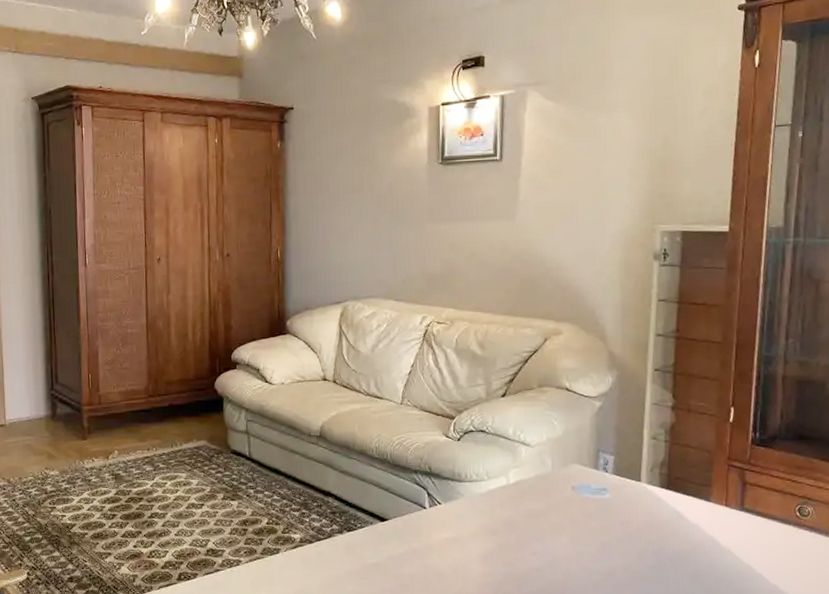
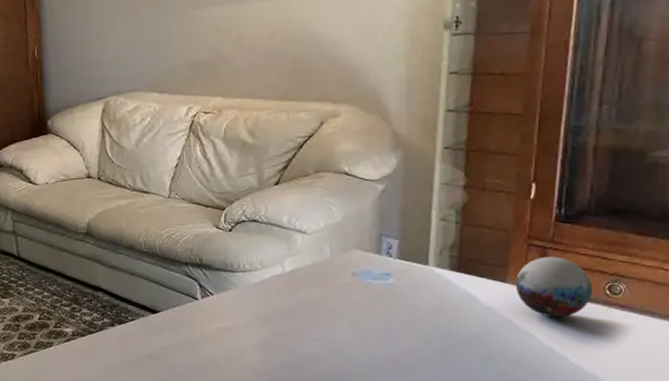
decorative orb: none [717,478,785,538] -> present [515,256,593,318]

